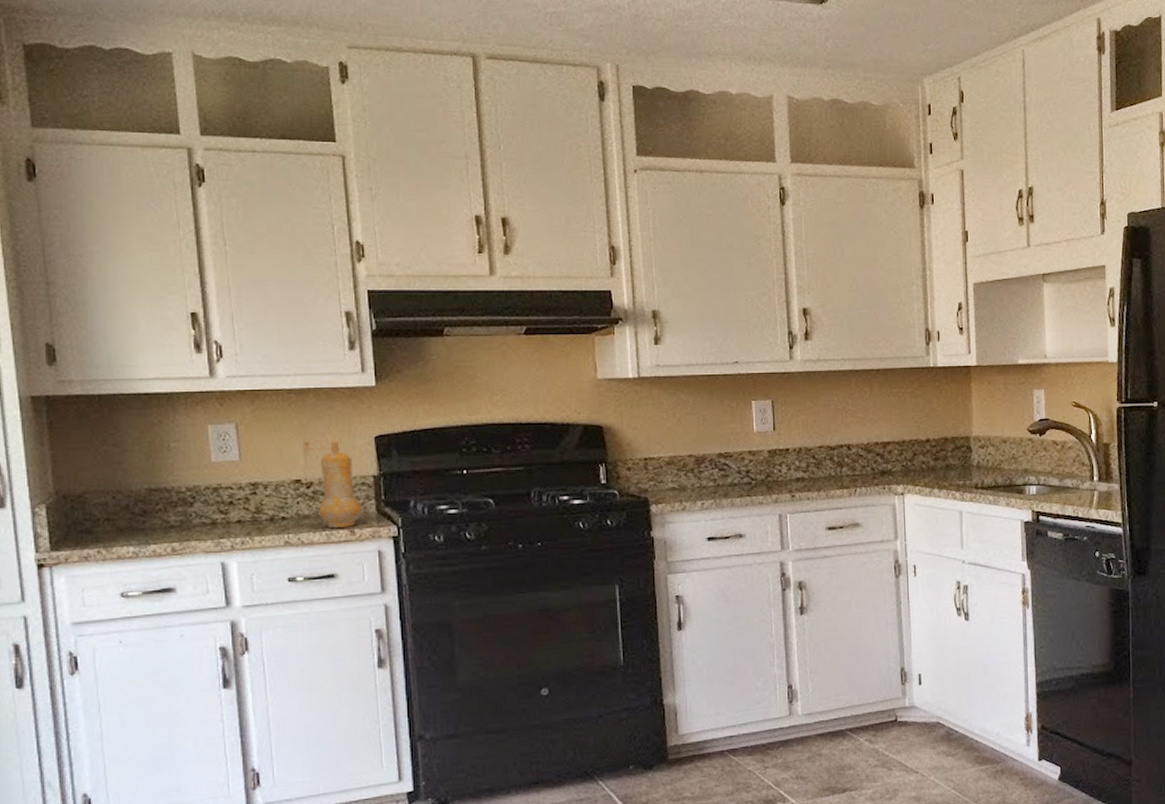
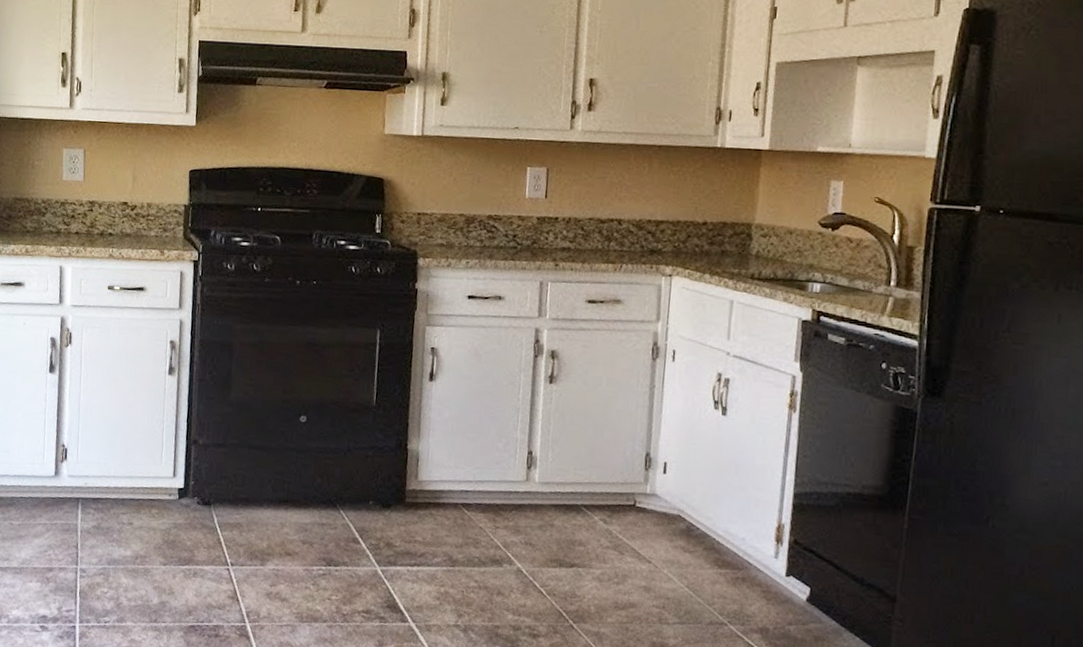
pepper mill: present [303,440,362,528] -> none [133,169,172,248]

